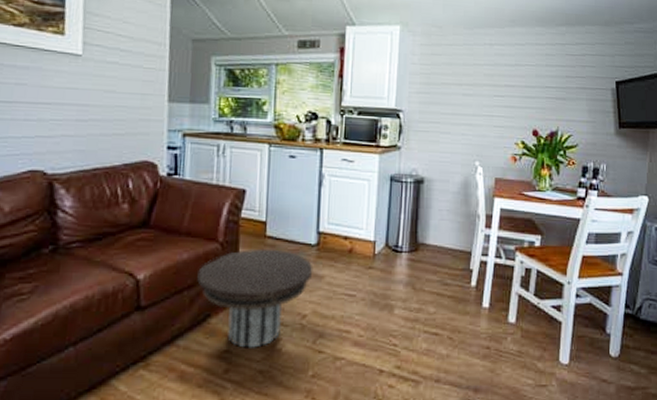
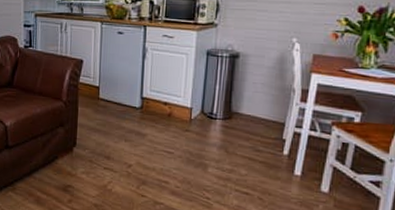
side table: present [197,248,313,348] -> none [47,108,138,187]

